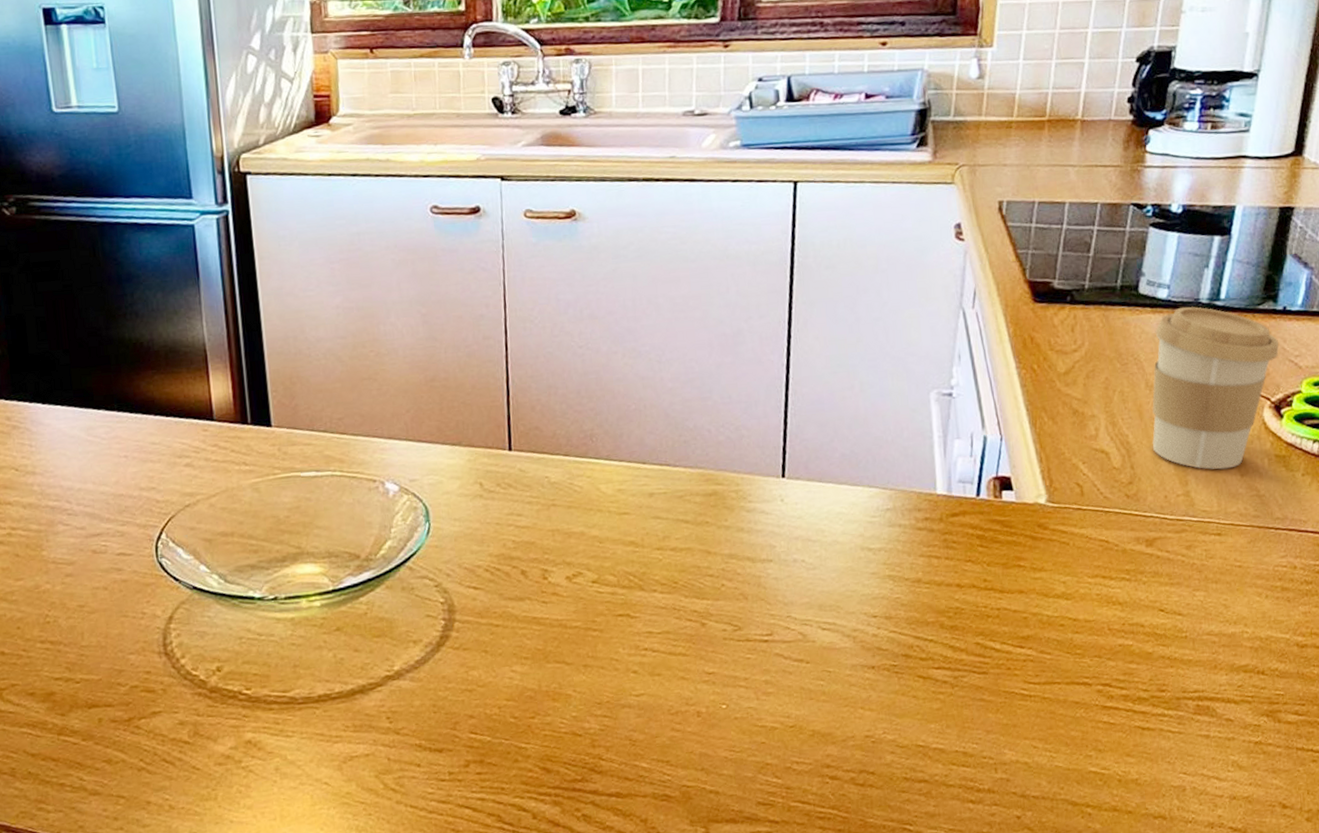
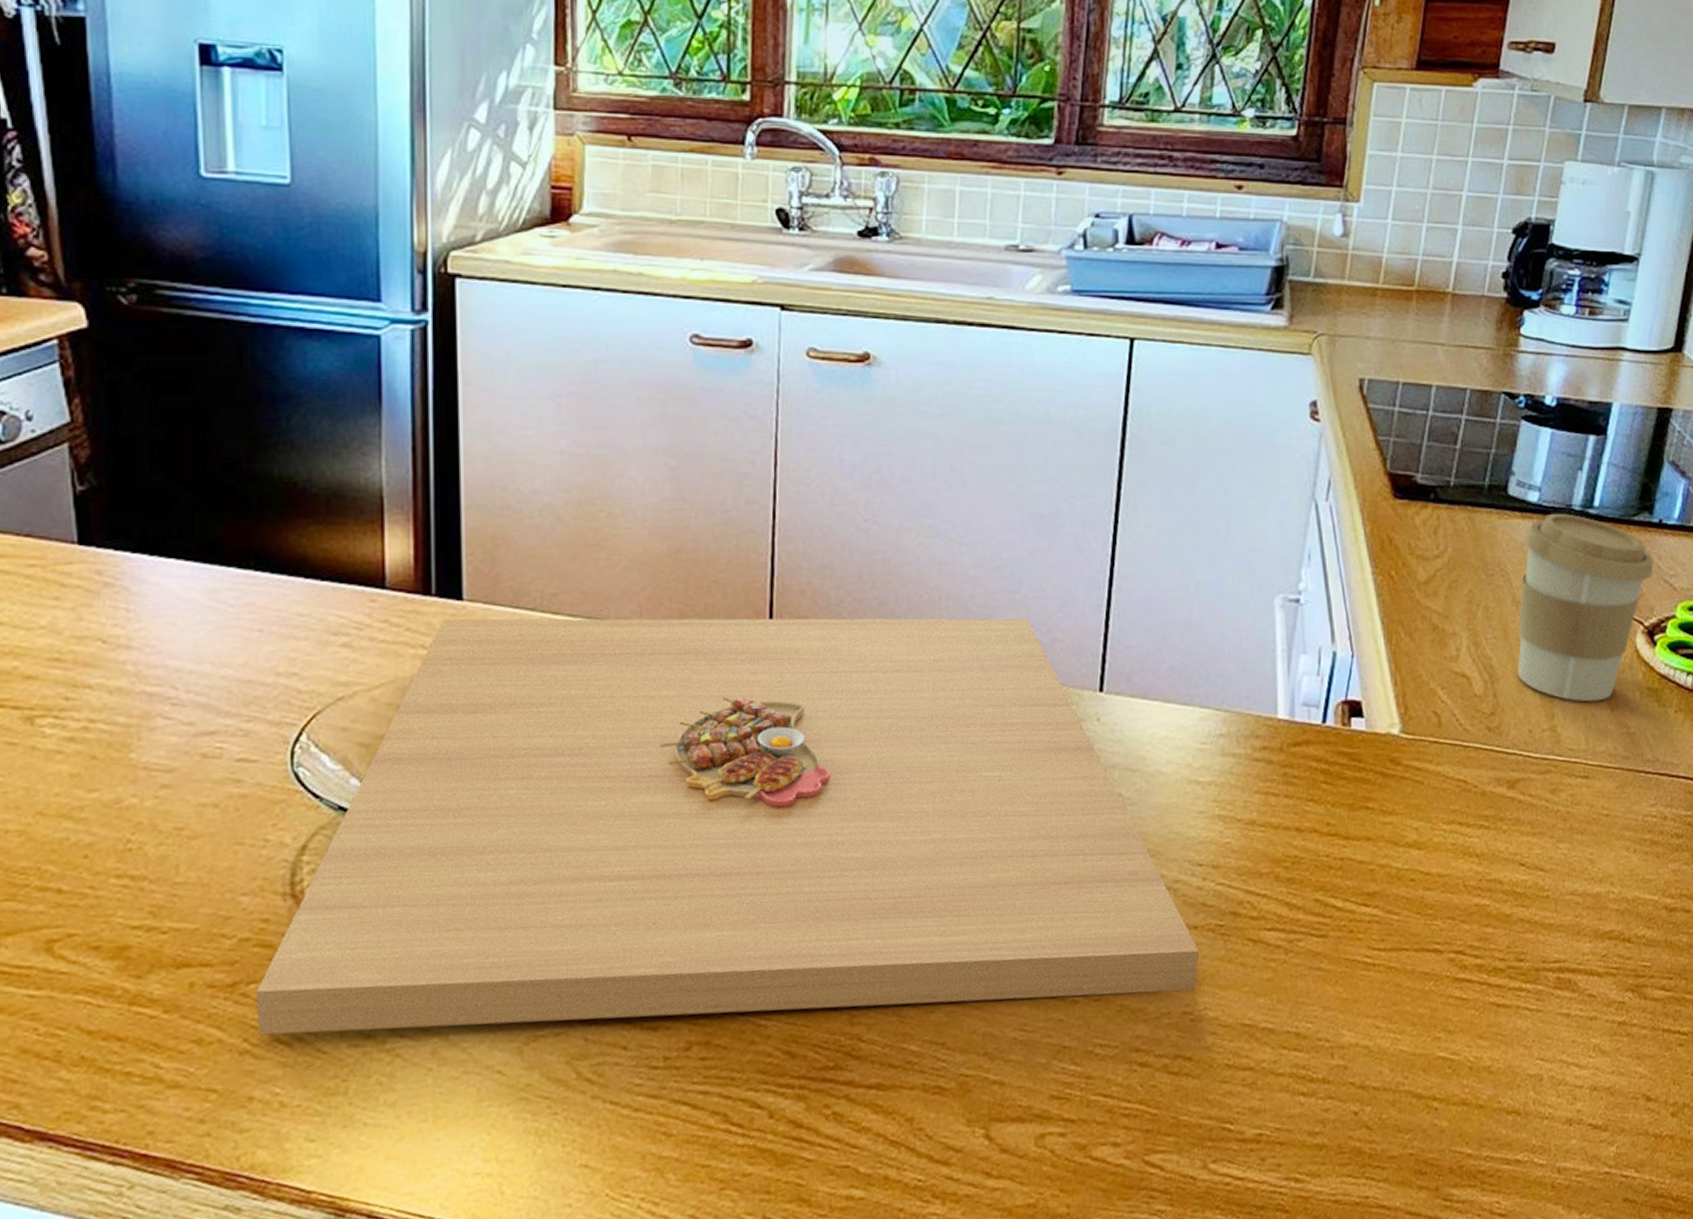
platter: none [145,420,878,757] -> present [255,618,1200,1036]

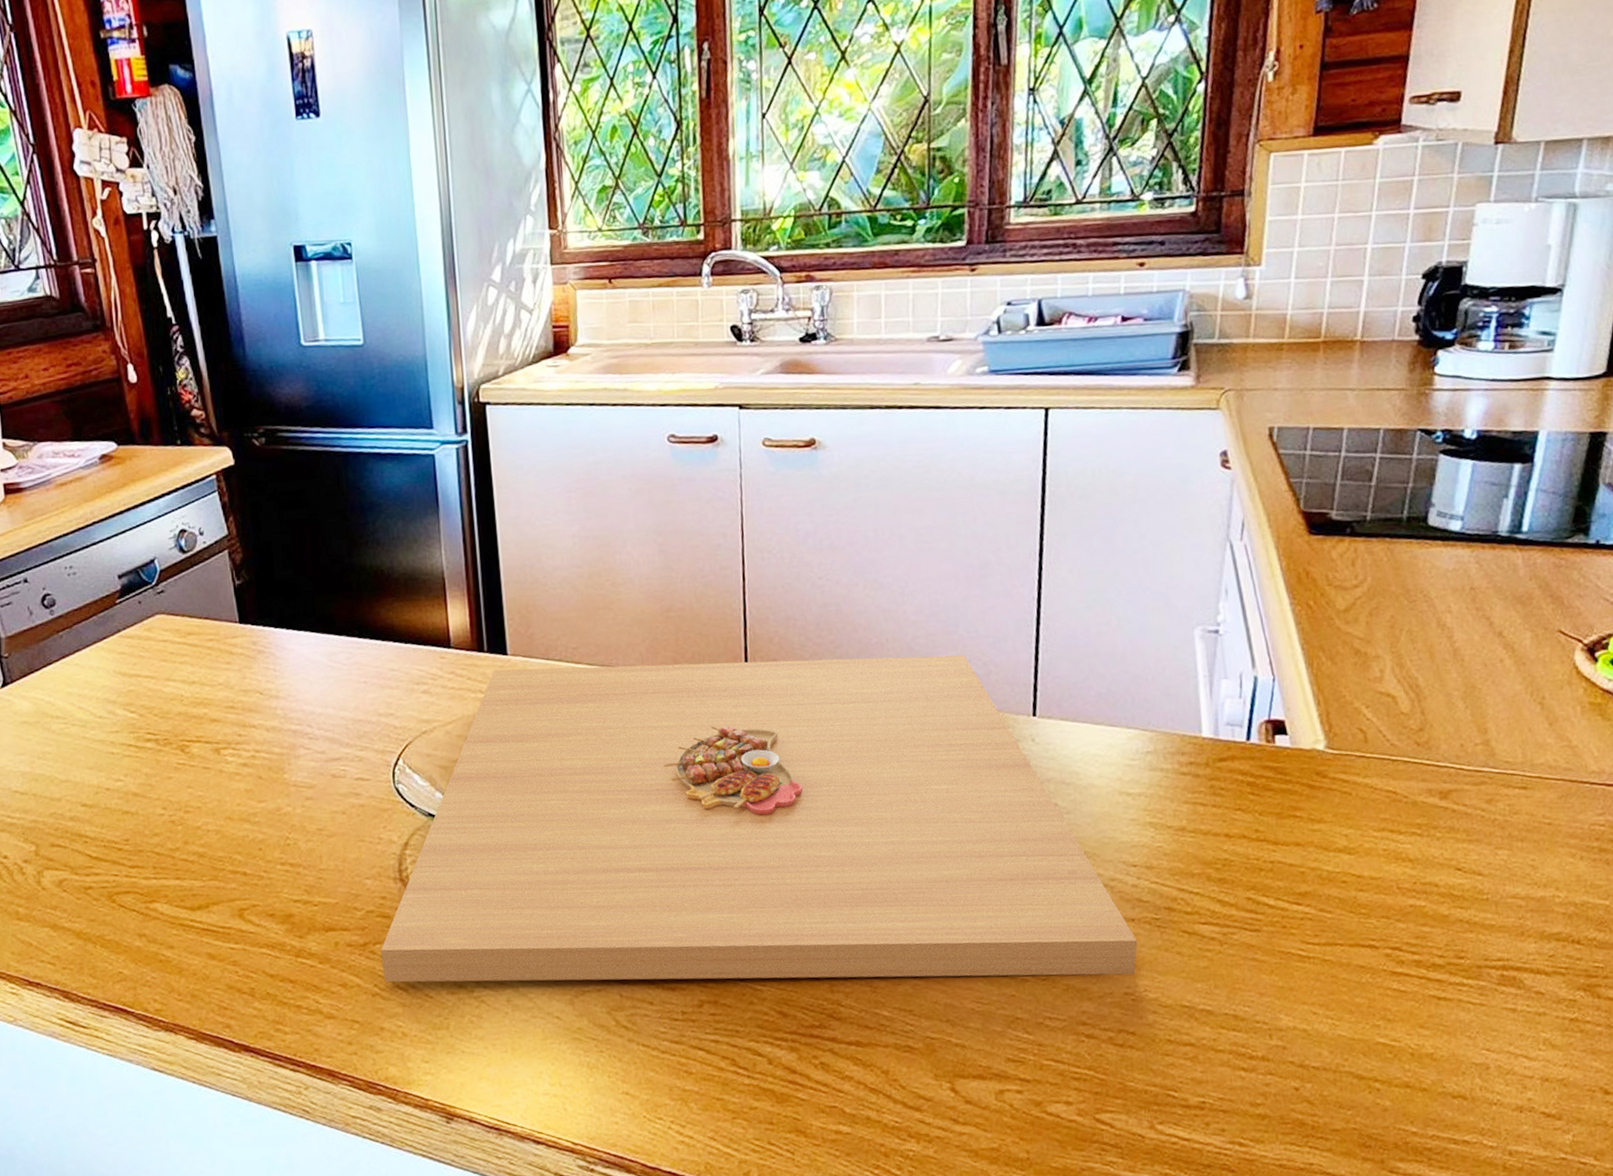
coffee cup: present [1517,513,1654,702] -> none [1445,539,1592,717]

